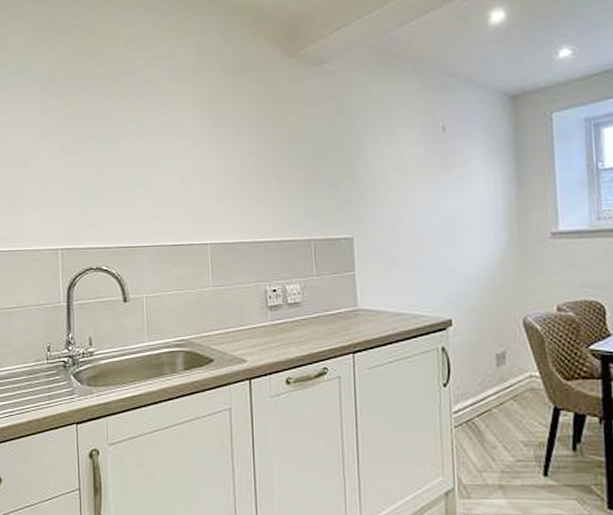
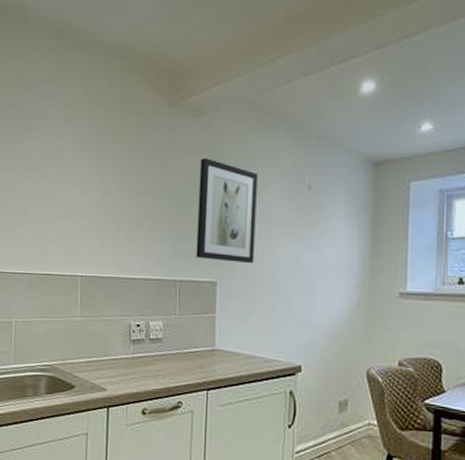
wall art: none [325,108,391,216] -> present [196,158,258,264]

